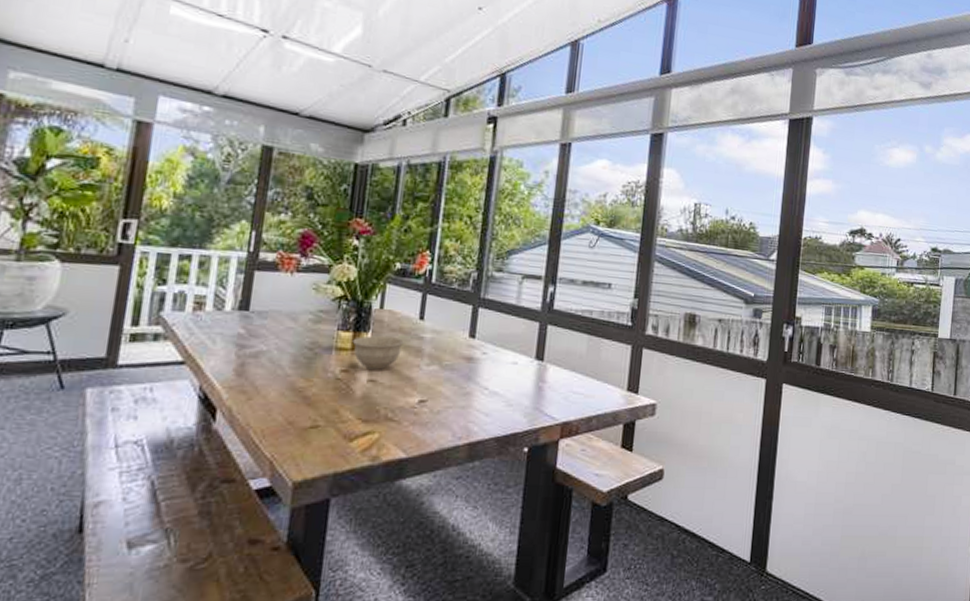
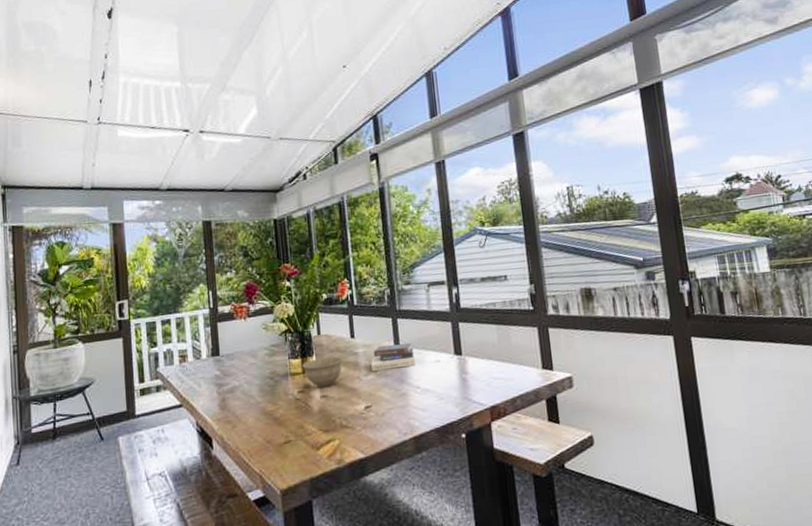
books: none [436,334,490,364] -> present [371,342,415,372]

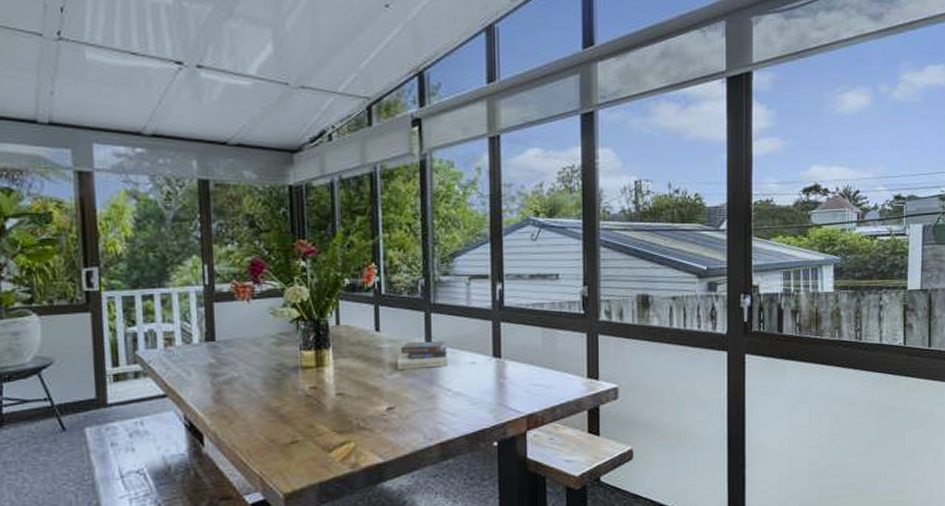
bowl: present [302,356,343,387] -> none [315,351,364,384]

